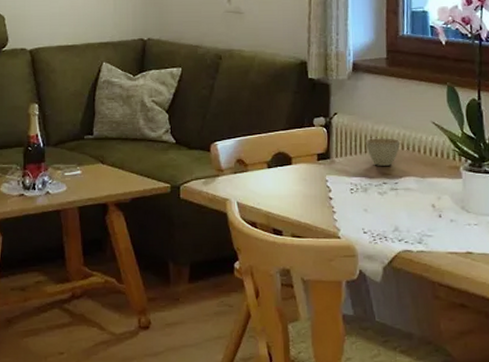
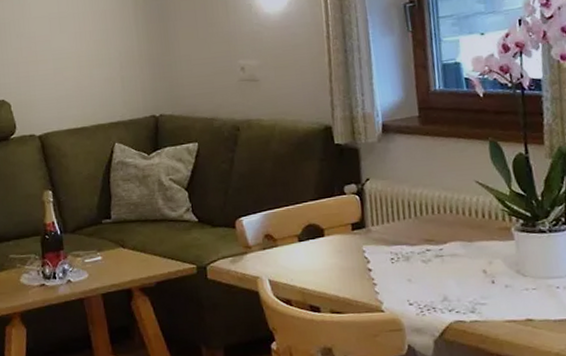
cup: present [366,138,401,166] -> none [403,201,442,232]

